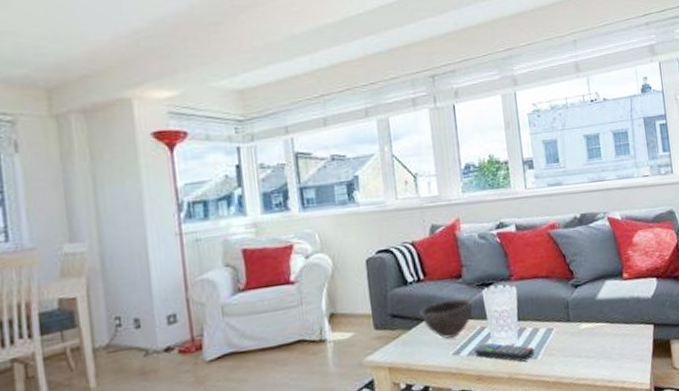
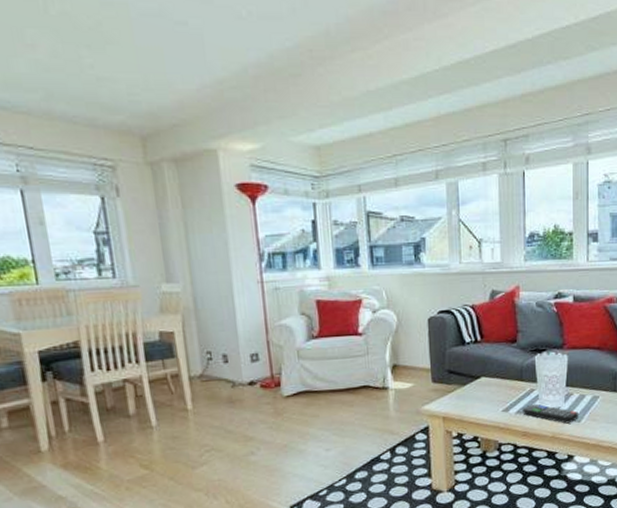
bowl: present [420,298,473,339] -> none [475,361,525,396]

